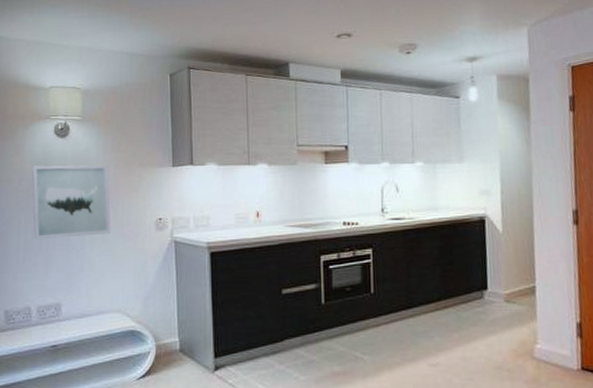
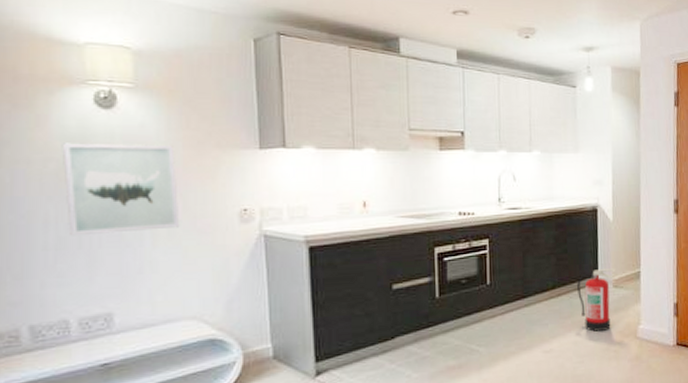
fire extinguisher: none [464,282,509,348] -> present [577,268,618,332]

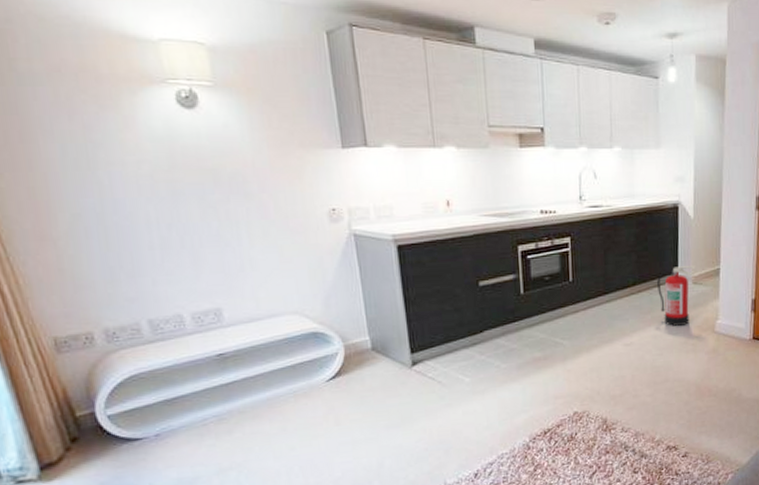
wall art: present [61,143,180,236] -> none [151,144,274,236]

